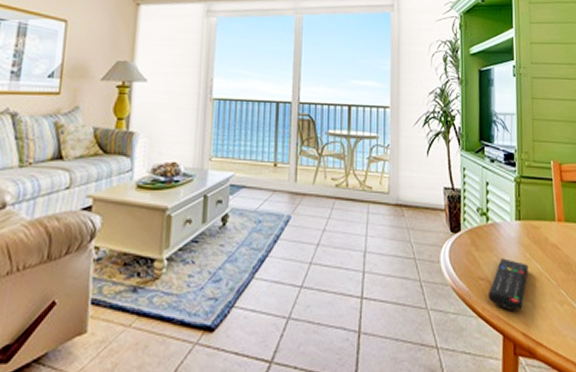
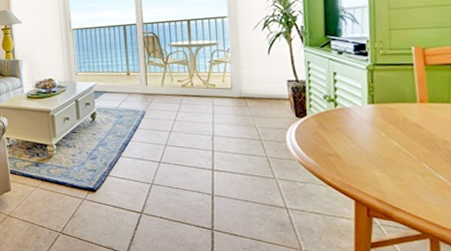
remote control: present [488,258,528,311] -> none [338,137,384,181]

